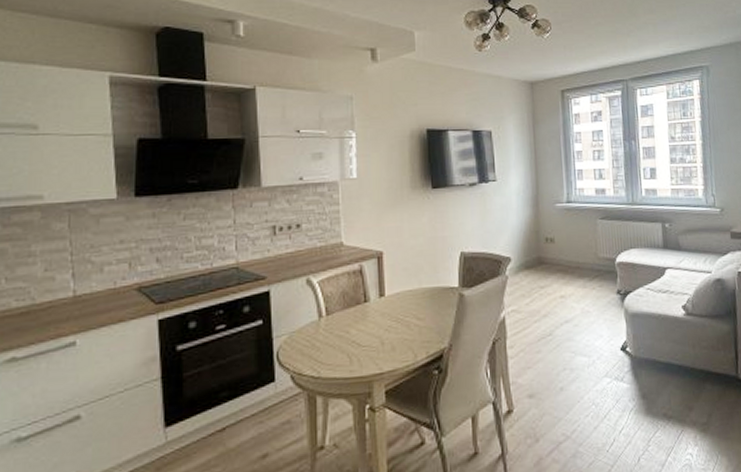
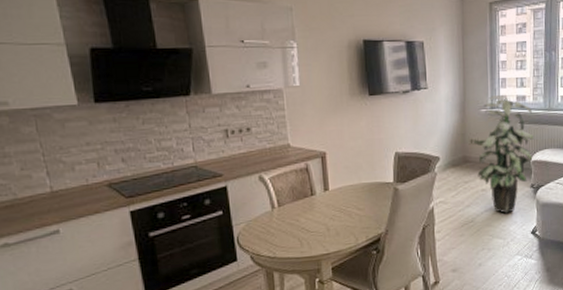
indoor plant: none [549,188,618,325] -> present [474,95,534,214]

